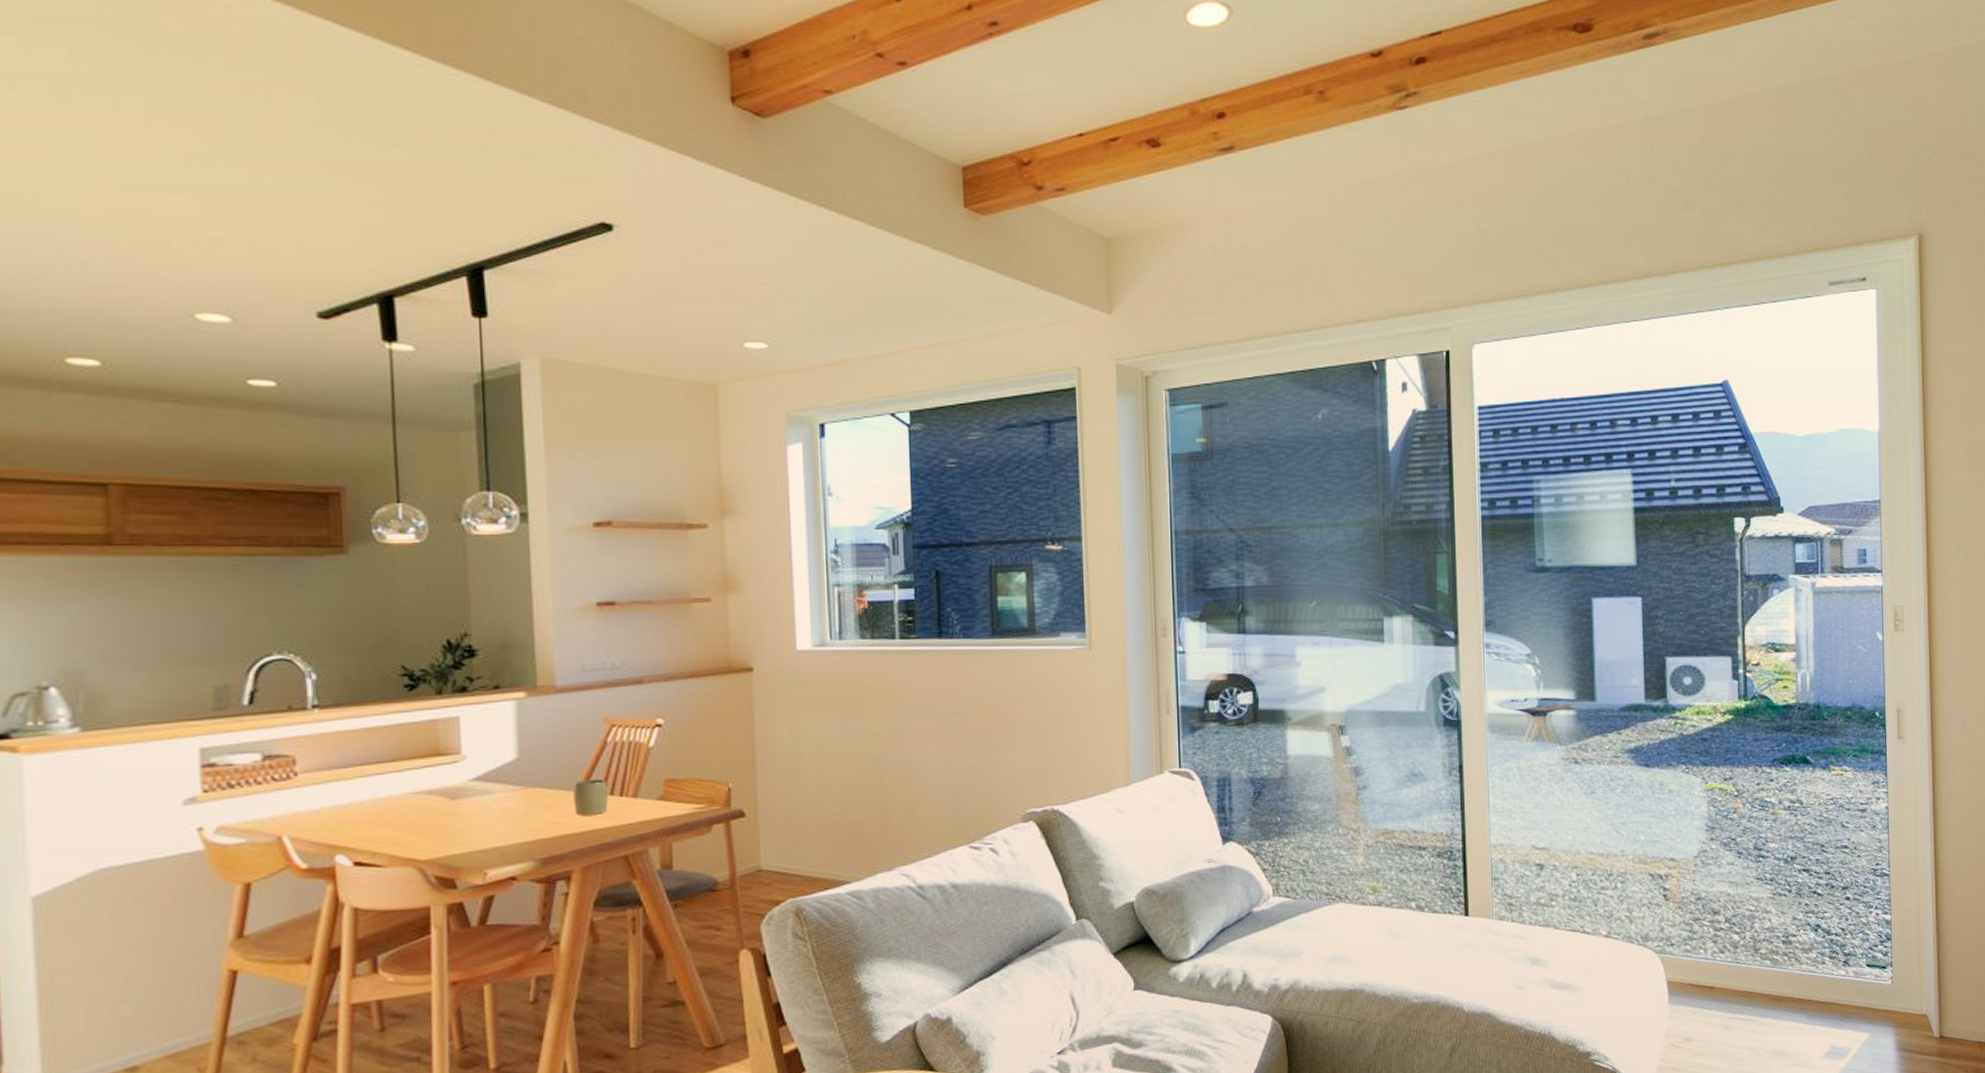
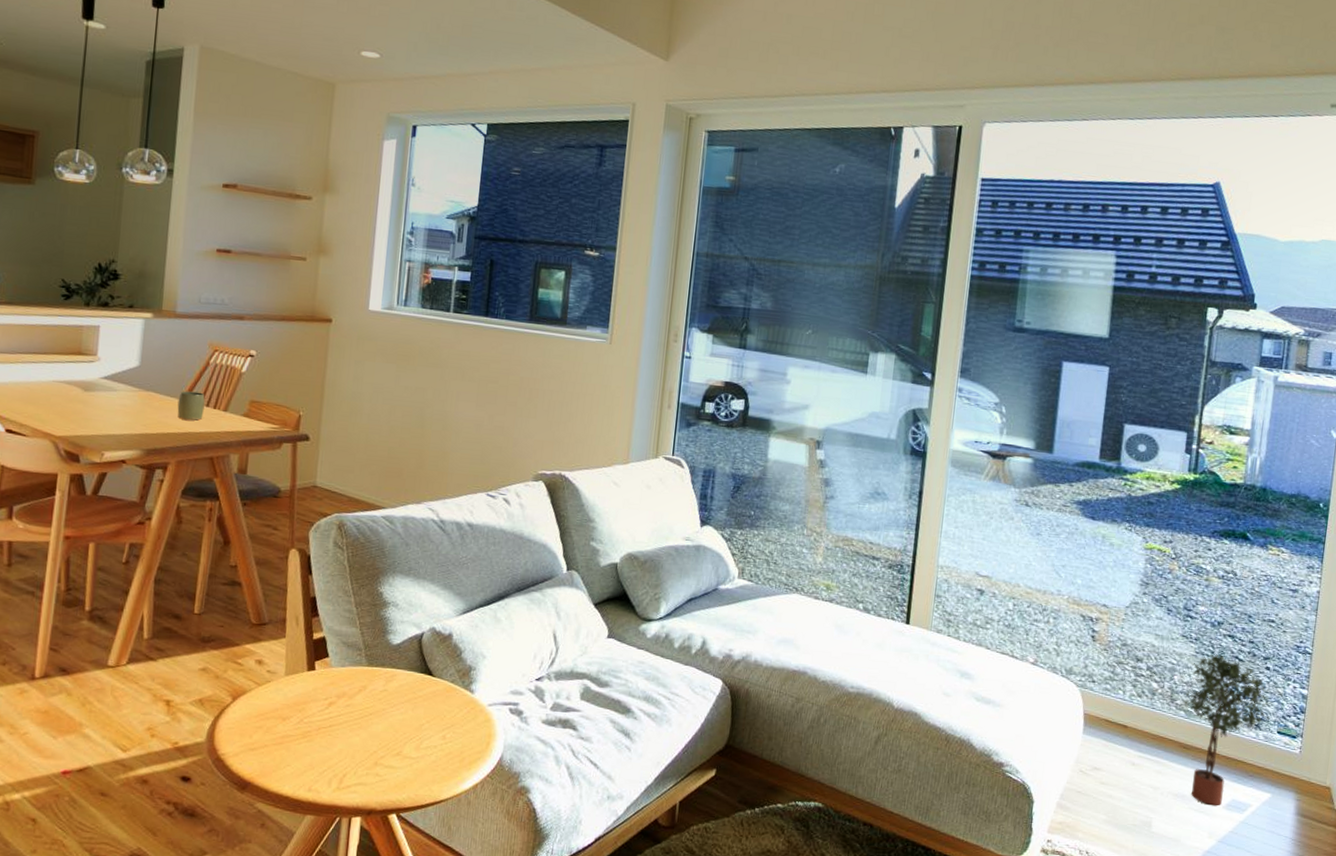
potted tree: none [1767,892,1858,1057] -> present [1183,654,1271,805]

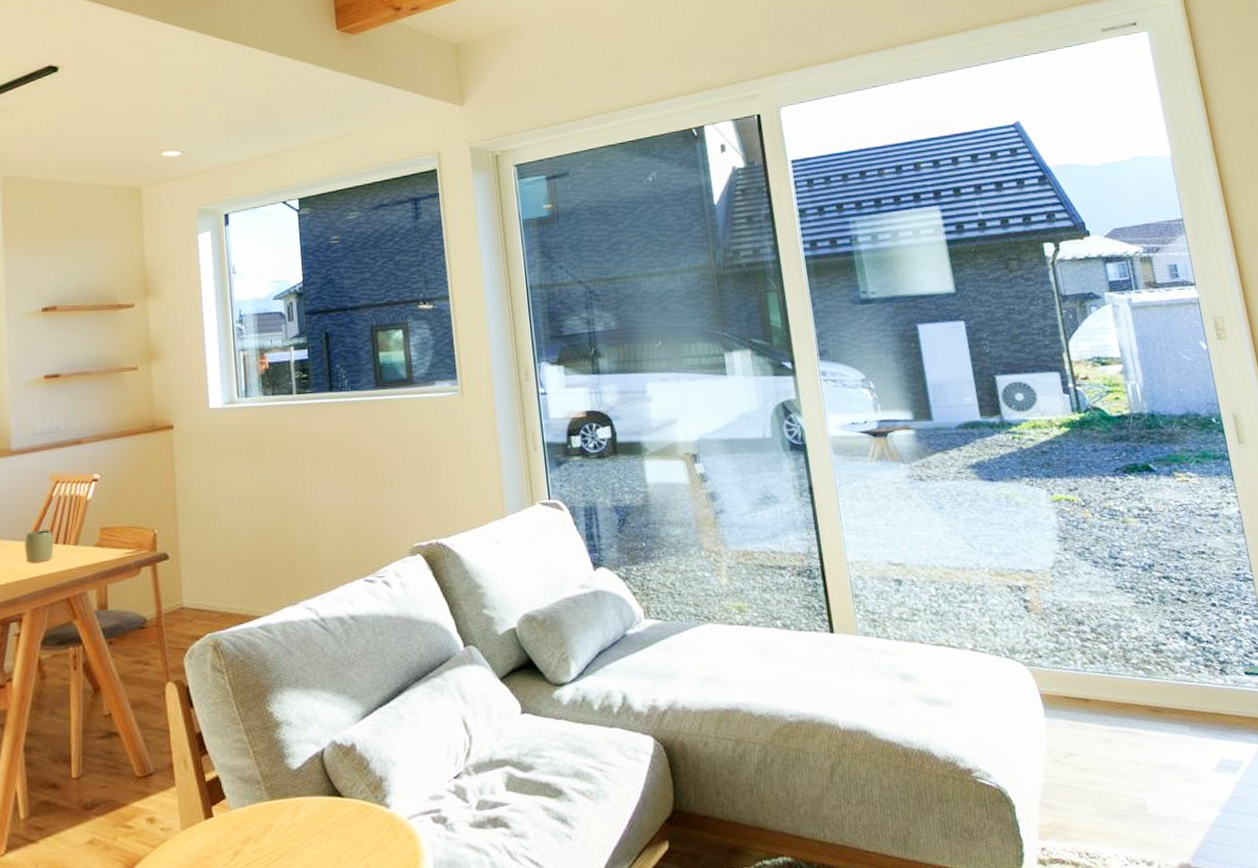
potted tree: present [1183,654,1271,805] -> none [1133,599,1233,771]

